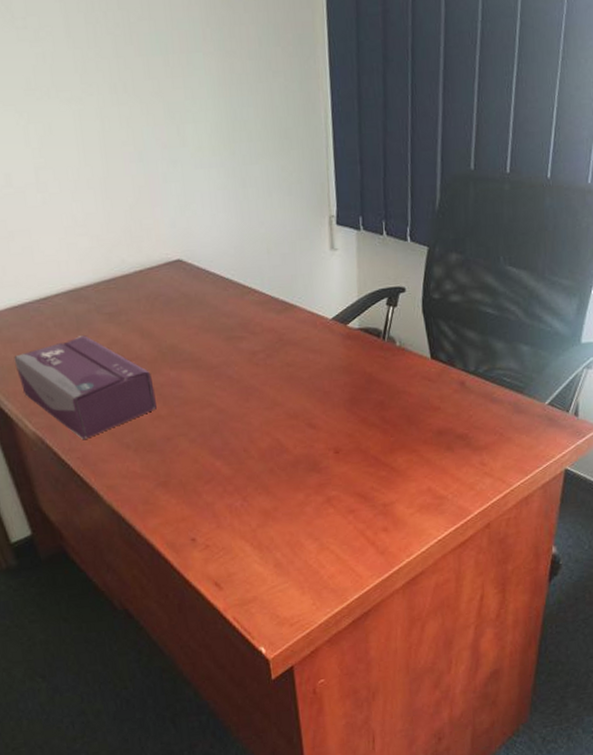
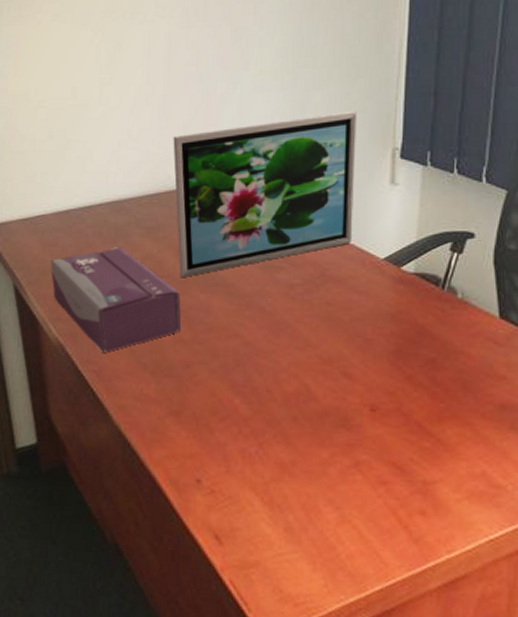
picture frame: none [121,182,303,358] -> present [173,110,357,278]

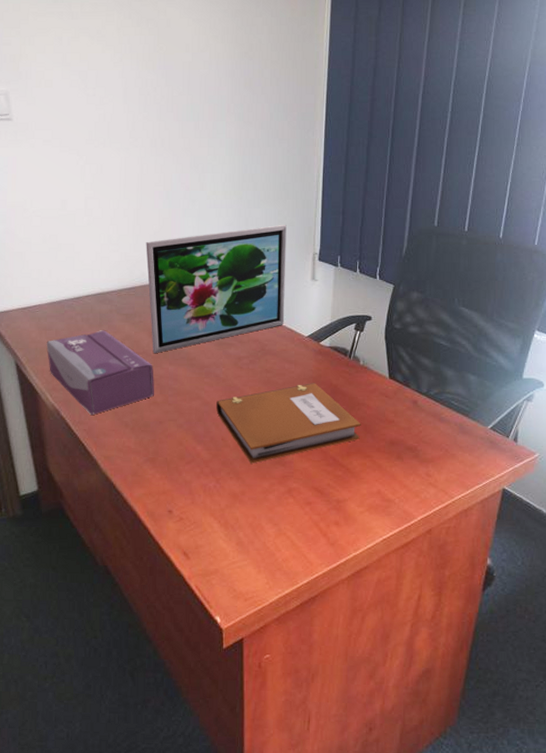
notebook: none [260,321,458,425] -> present [216,383,361,464]

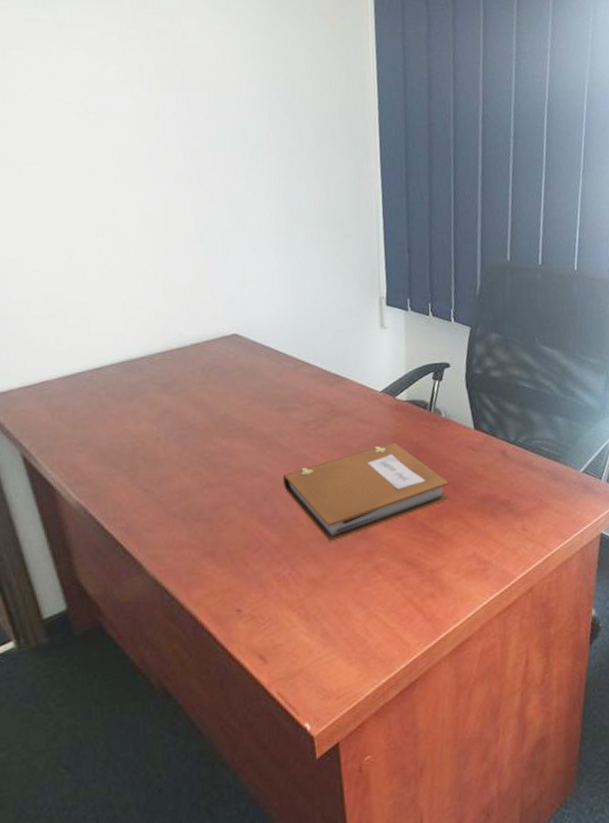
tissue box: present [46,330,154,415] -> none [61,405,207,509]
picture frame: present [146,224,287,354] -> none [180,266,354,428]

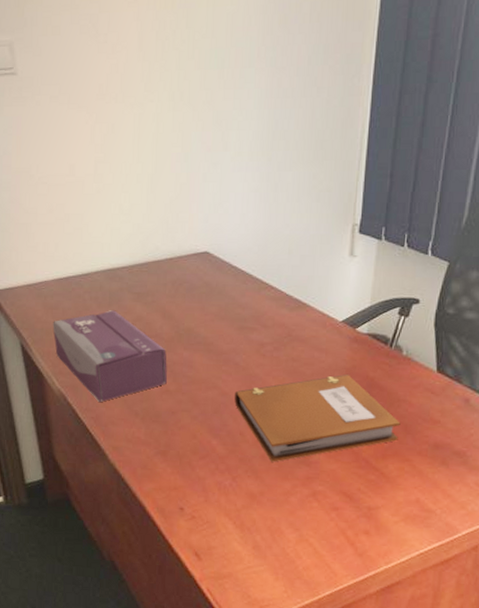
tissue box: none [61,405,207,509] -> present [52,310,167,402]

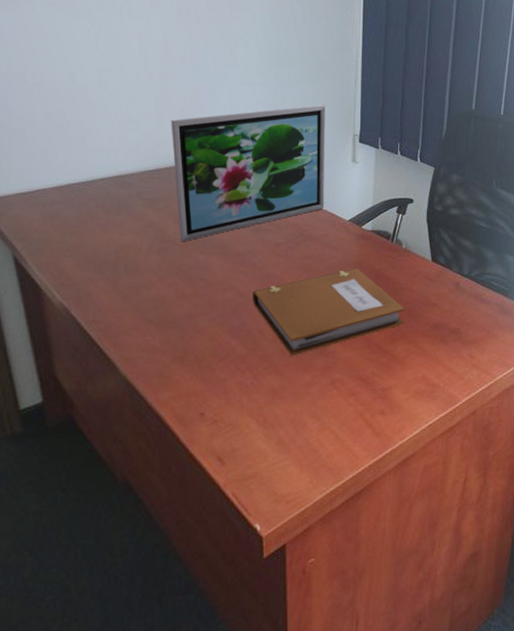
tissue box: present [52,310,167,402] -> none [52,217,182,312]
picture frame: none [160,190,322,338] -> present [171,104,326,242]

